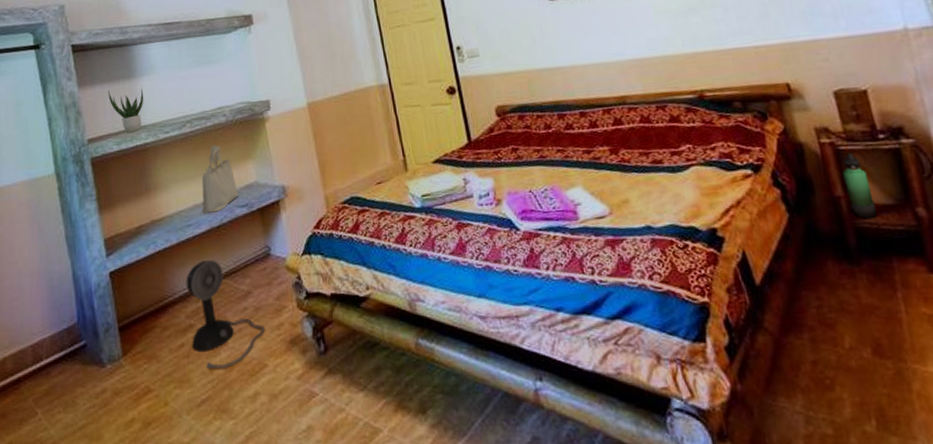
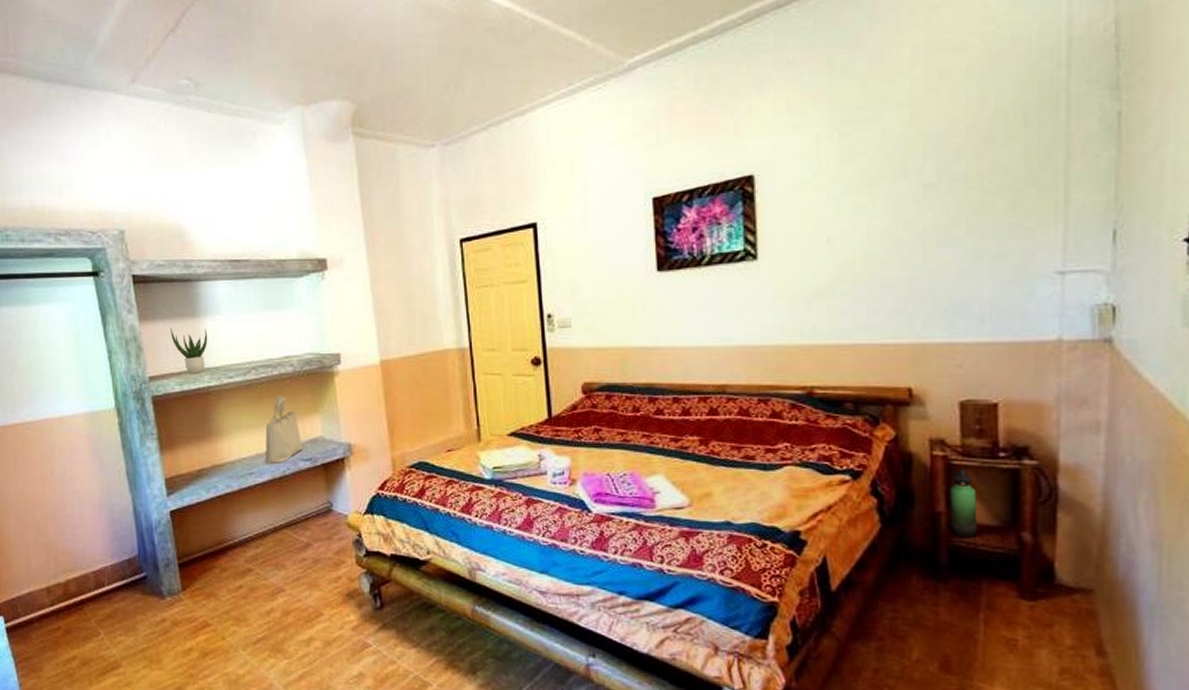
electric fan: present [186,260,265,369] -> none [246,509,322,613]

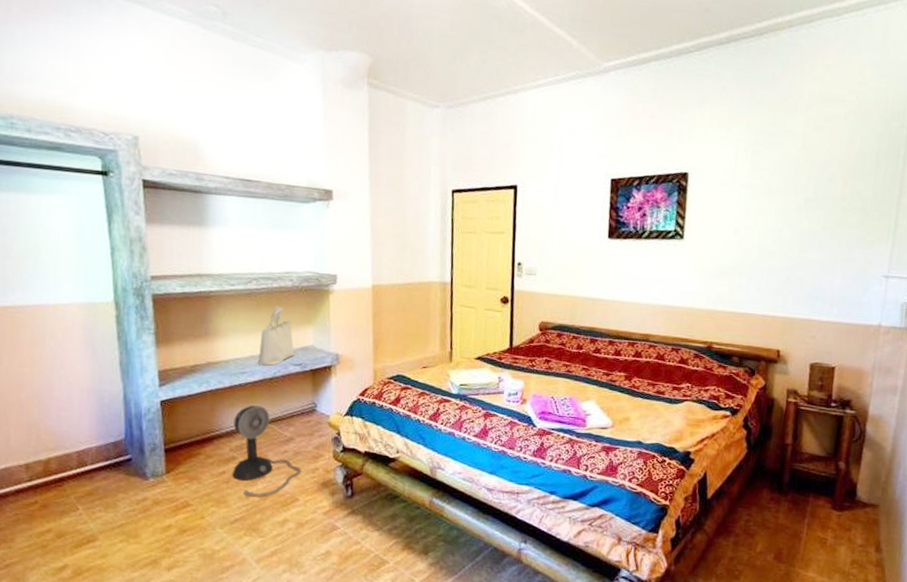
potted plant: present [170,328,208,374] -> none [177,233,214,278]
electric fan: none [246,509,322,613] -> present [232,405,301,497]
thermos bottle: present [949,468,977,537] -> none [793,412,813,464]

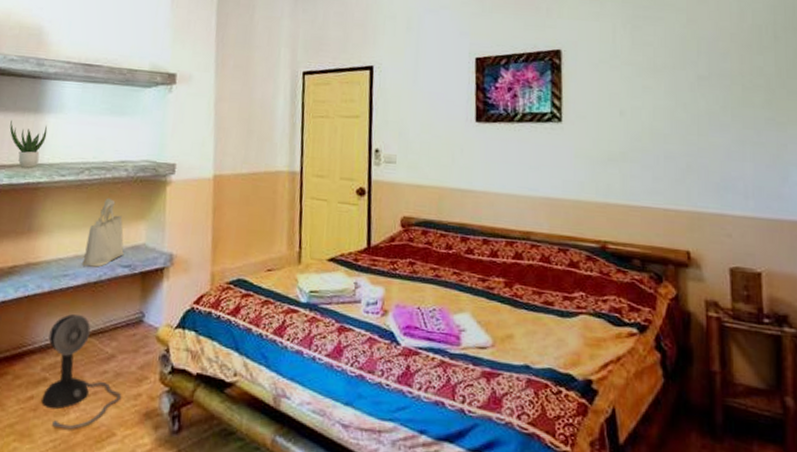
potted plant: none [177,233,214,278] -> present [9,120,48,168]

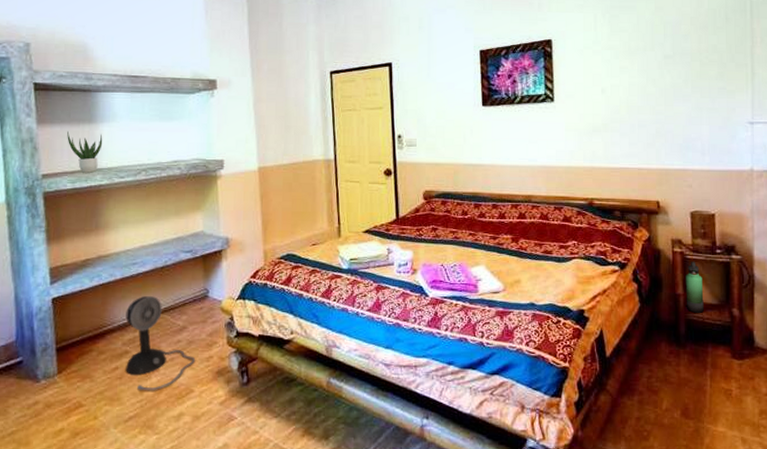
handbag: present [82,197,125,268] -> none [148,194,186,256]
thermos bottle: none [723,330,747,399] -> present [685,261,704,313]

